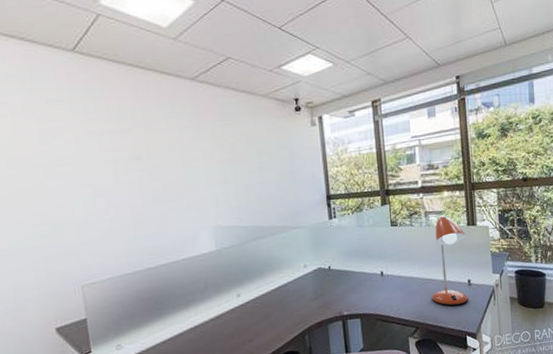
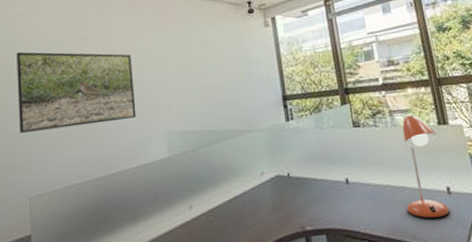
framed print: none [51,141,184,226] -> present [16,51,137,134]

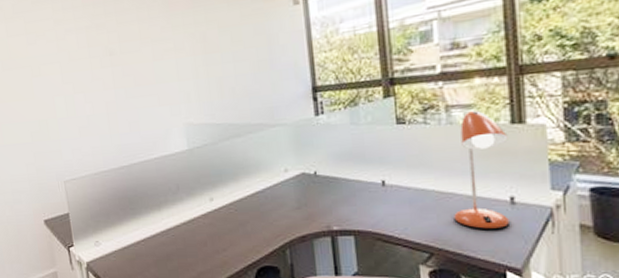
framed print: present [16,51,137,134] -> none [36,41,155,123]

